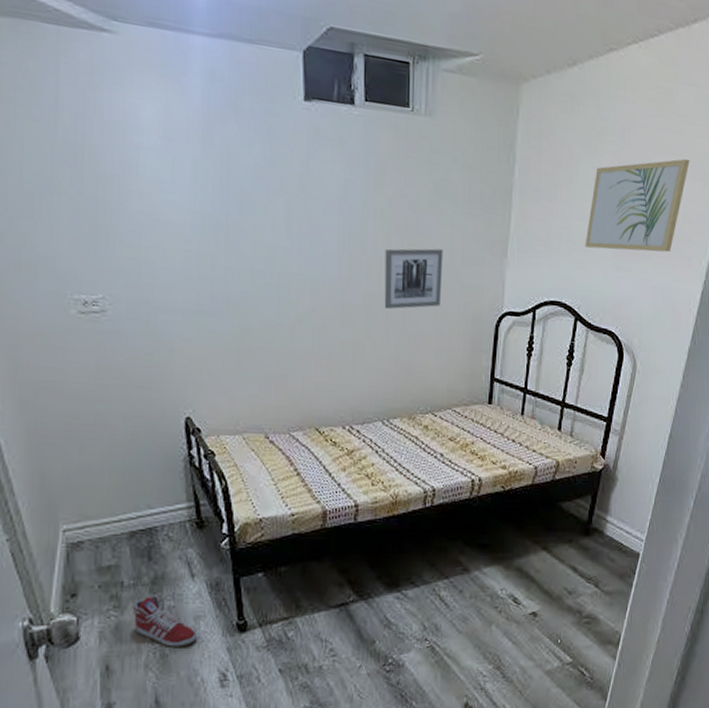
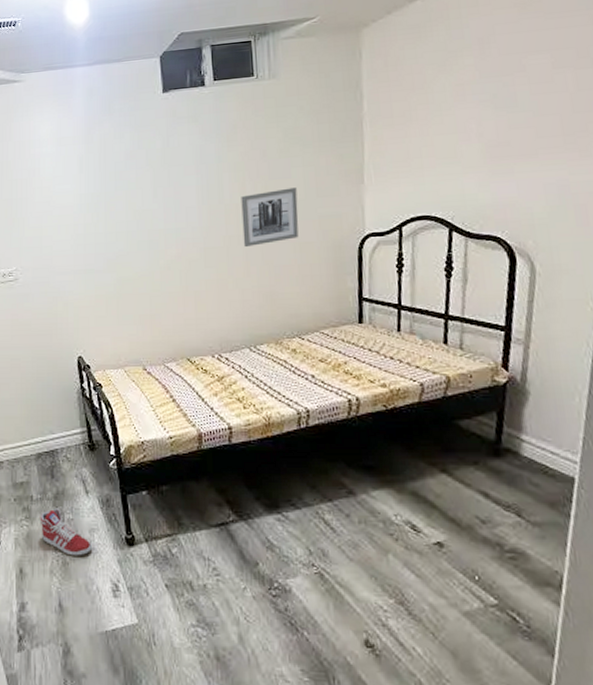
wall art: present [585,158,690,253] -> none [451,50,571,160]

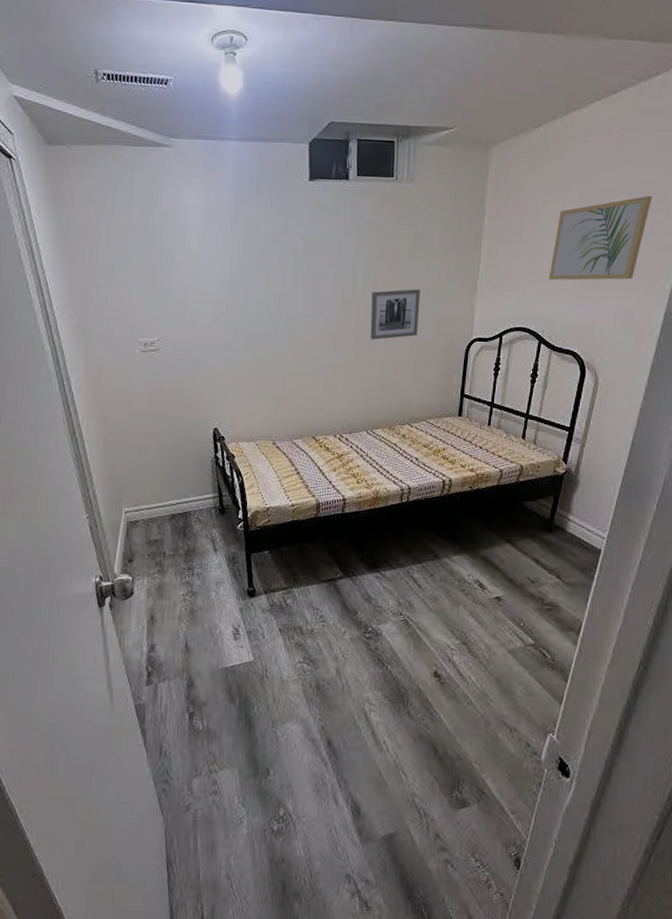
sneaker: present [39,508,92,556] -> none [171,563,217,605]
wall art: none [451,50,571,160] -> present [548,195,653,281]

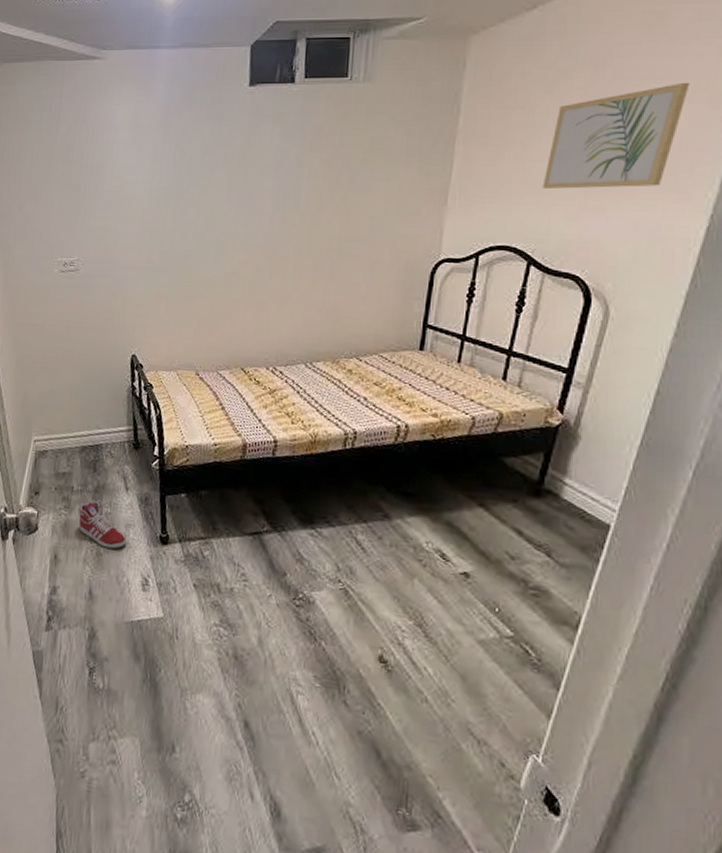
sneaker: none [171,563,217,605] -> present [78,501,126,549]
wall art: present [370,289,420,340] -> none [313,202,376,261]

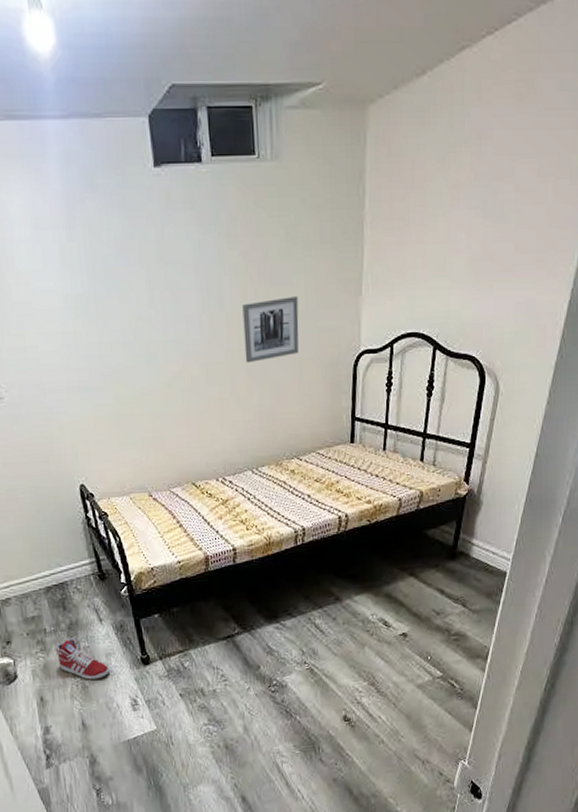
wall art: none [313,202,376,261] -> present [242,296,299,364]
wall art: present [542,82,690,190] -> none [441,156,555,273]

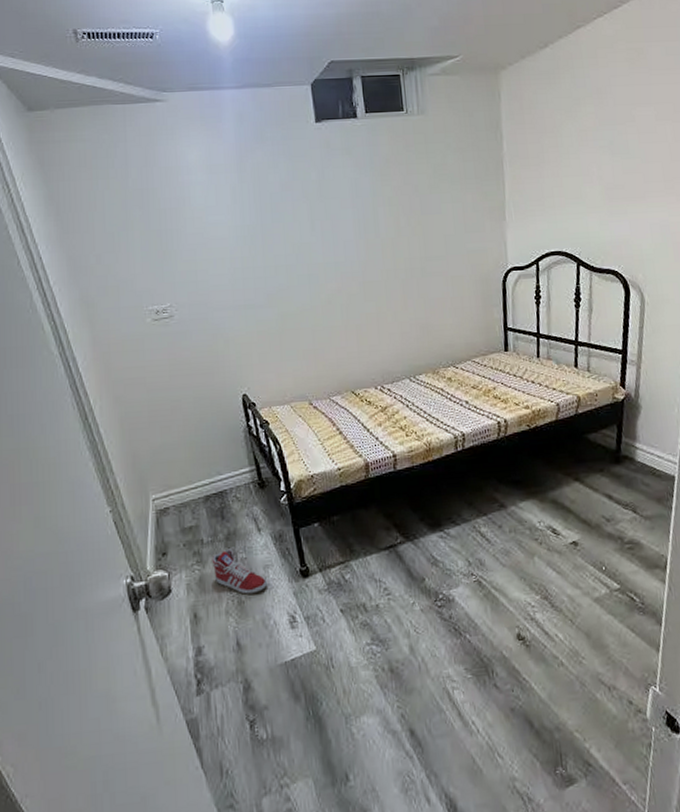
wall art: present [242,296,299,364] -> none [396,223,450,281]

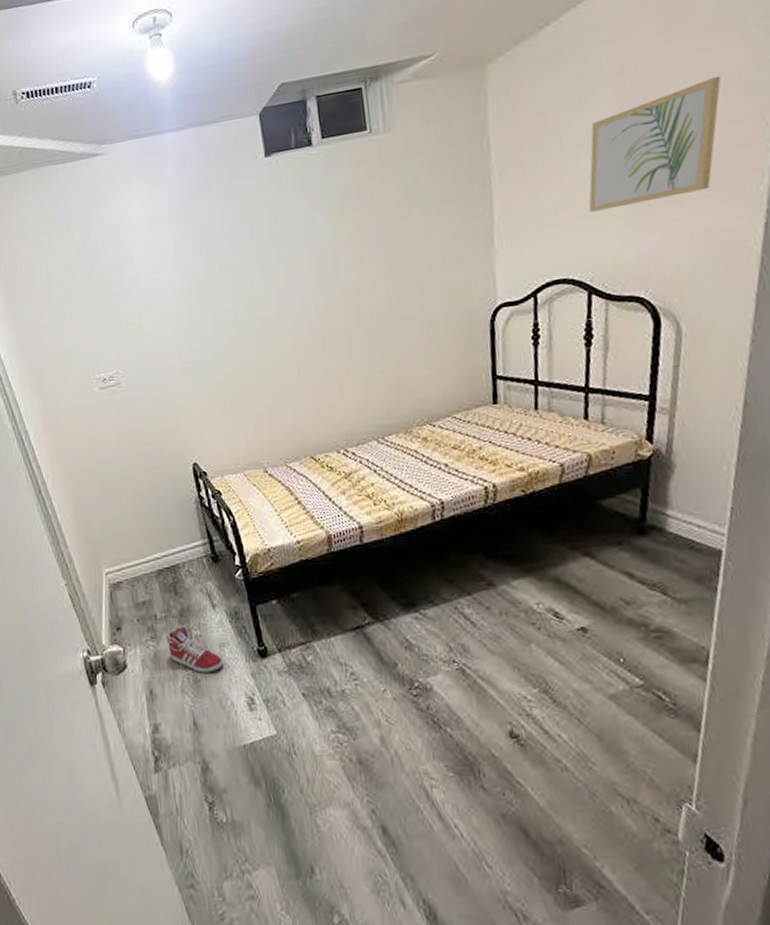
wall art: none [577,105,670,200] -> present [589,75,721,213]

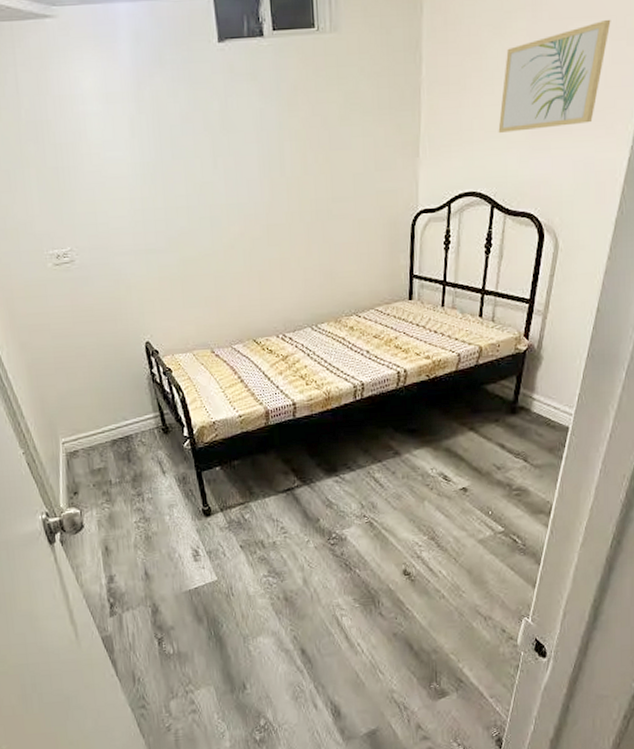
sneaker: present [165,625,223,673] -> none [120,489,172,531]

